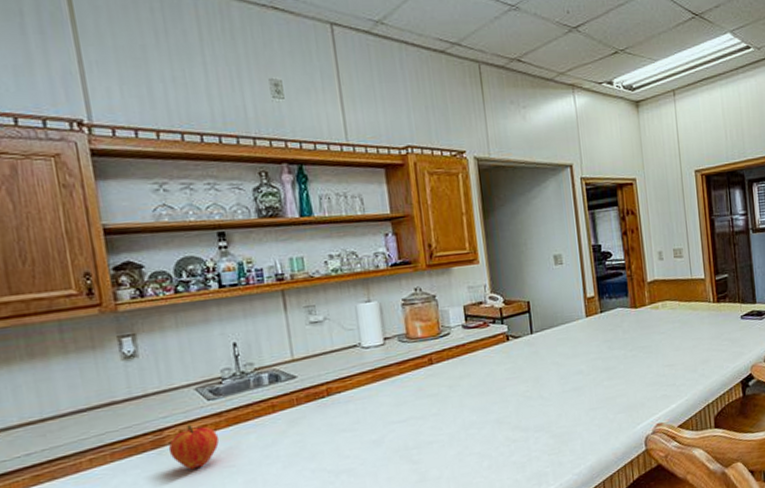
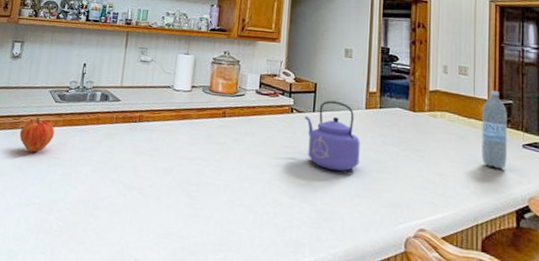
kettle: none [523,315,589,391] -> present [305,100,360,171]
water bottle: none [700,267,729,346] -> present [482,91,507,169]

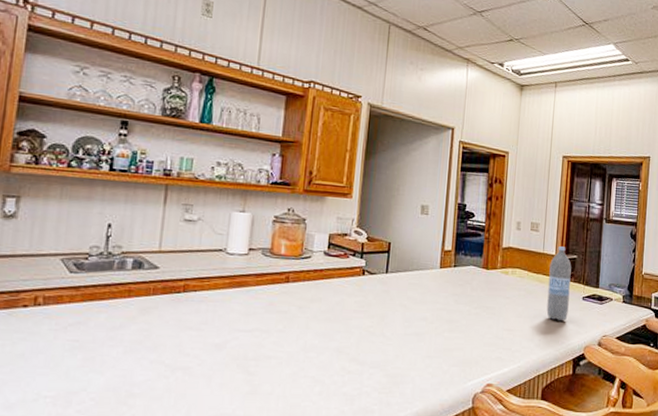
fruit: present [19,116,55,153] -> none [19,291,71,336]
kettle: present [305,100,360,171] -> none [377,260,434,333]

